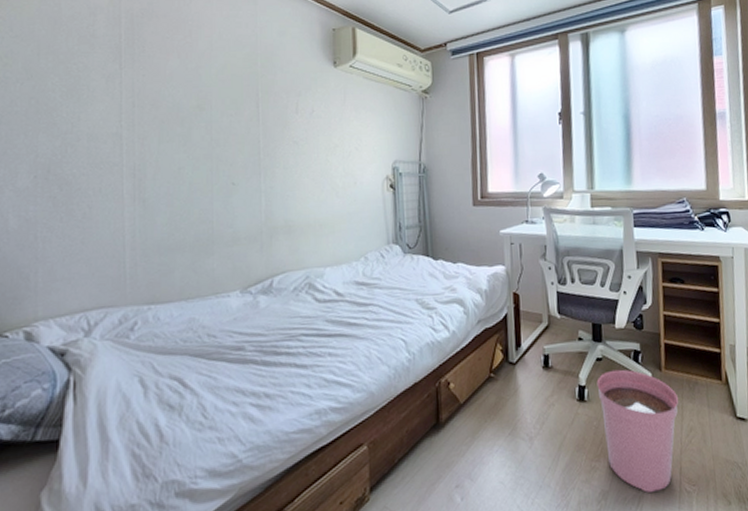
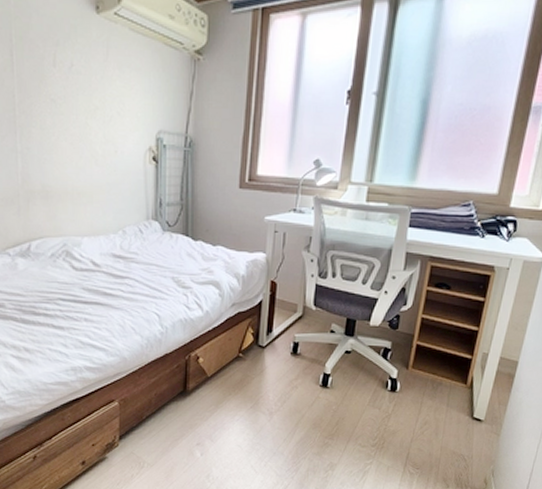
plant pot: present [596,369,679,493] -> none [341,363,420,470]

